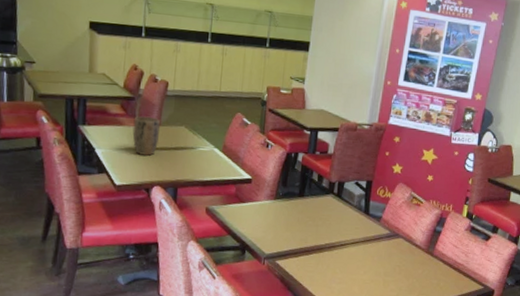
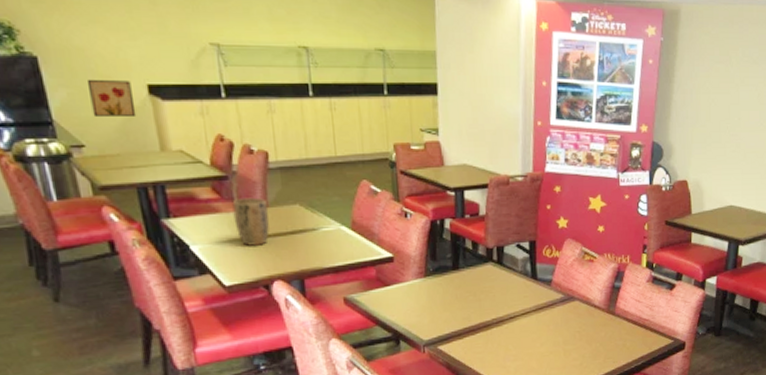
wall art: none [46,13,78,44] -> present [86,79,137,116]

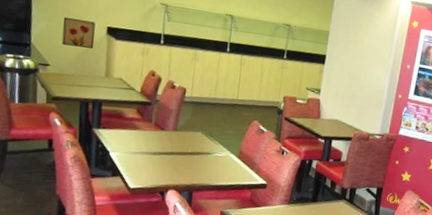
plant pot: present [232,197,270,246] -> none [148,121,177,160]

